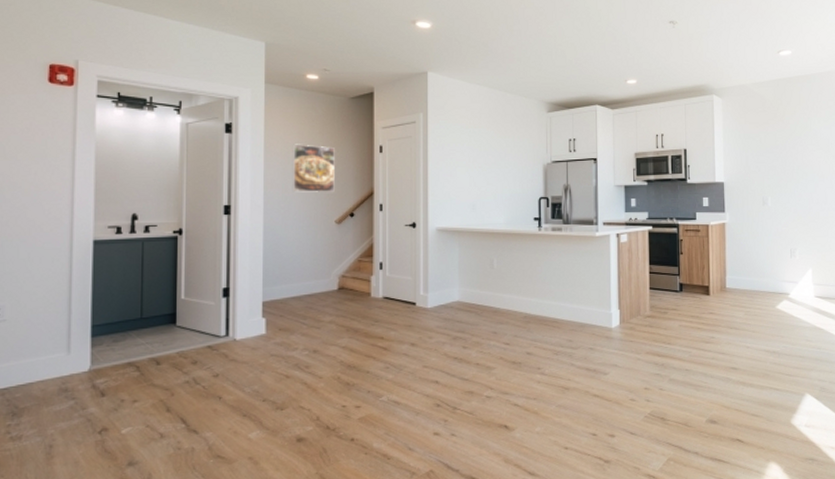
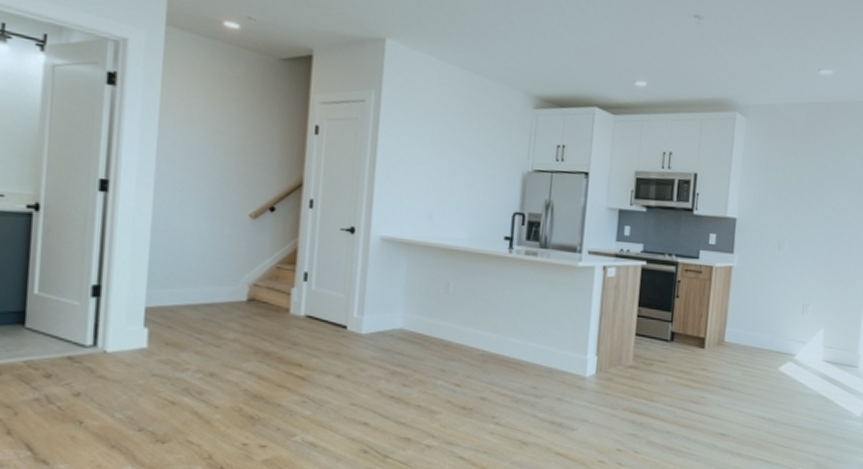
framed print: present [293,144,335,192] -> none [195,109,256,178]

